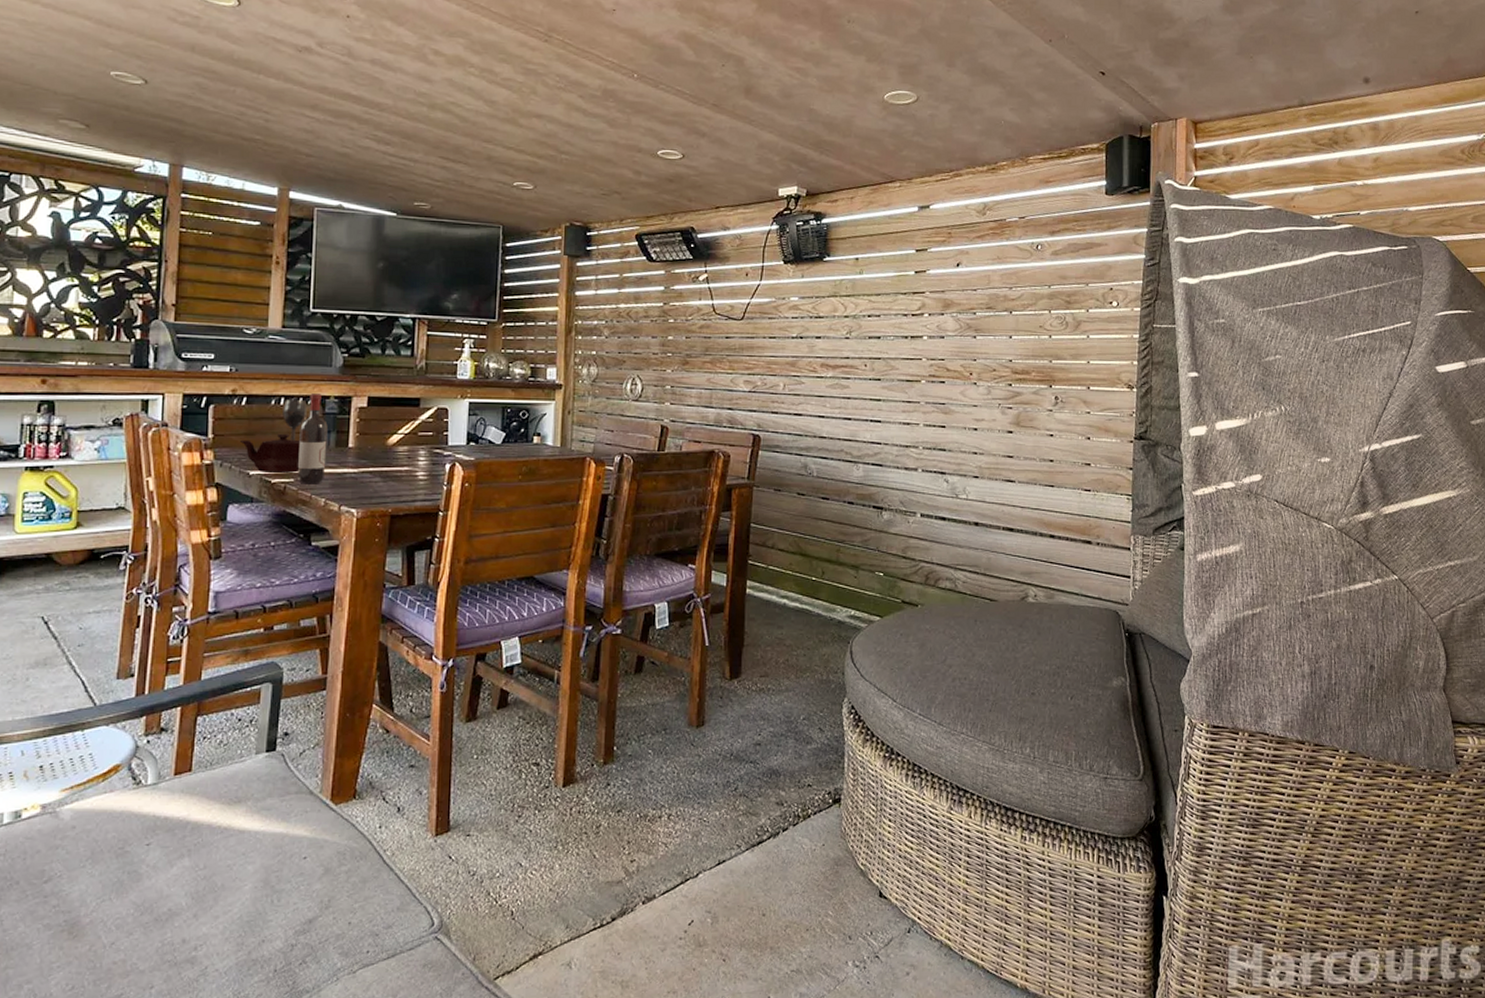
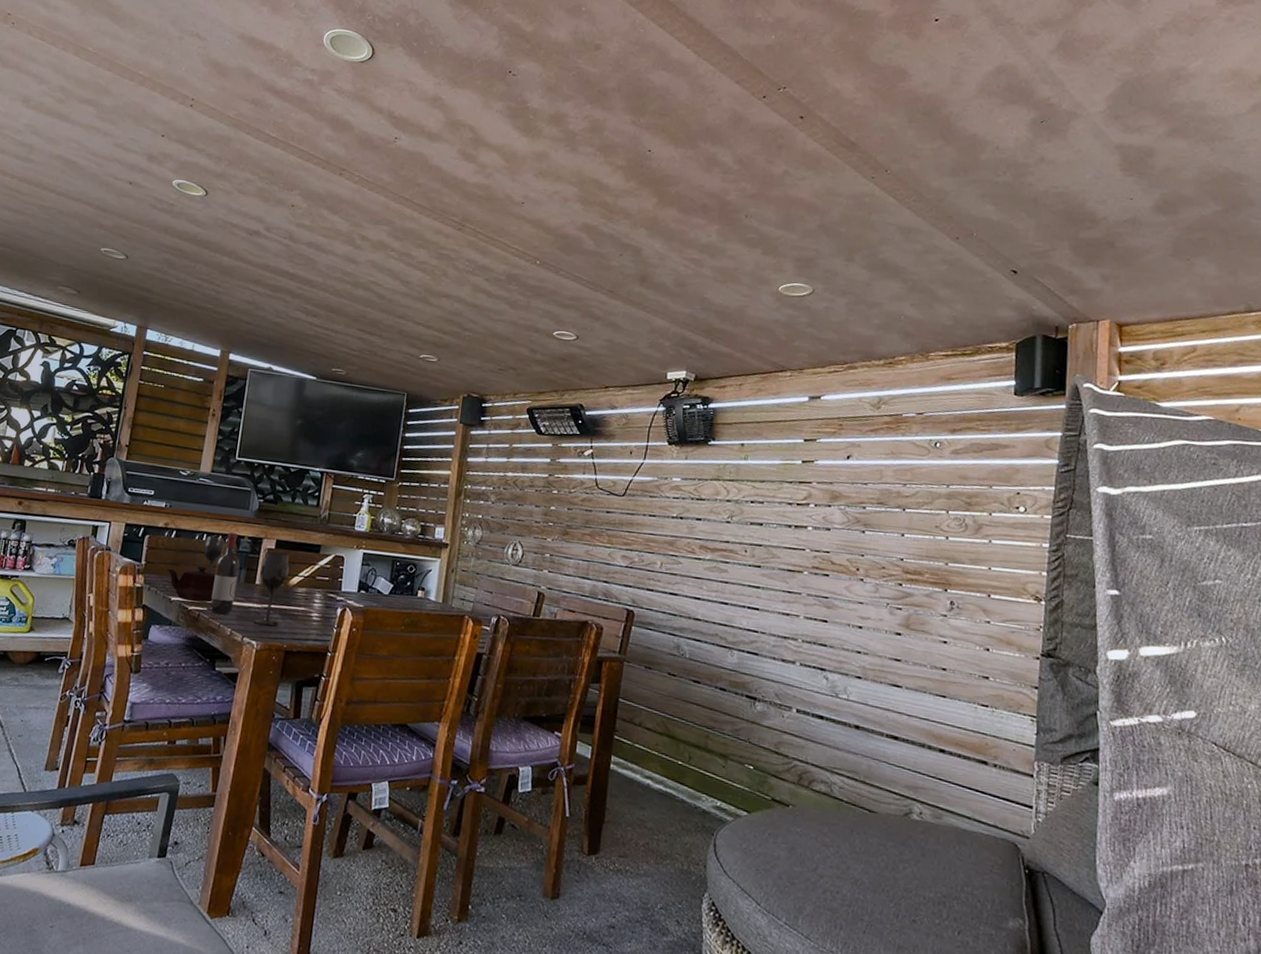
wine glass: none [351,410,387,491] -> present [254,551,290,627]

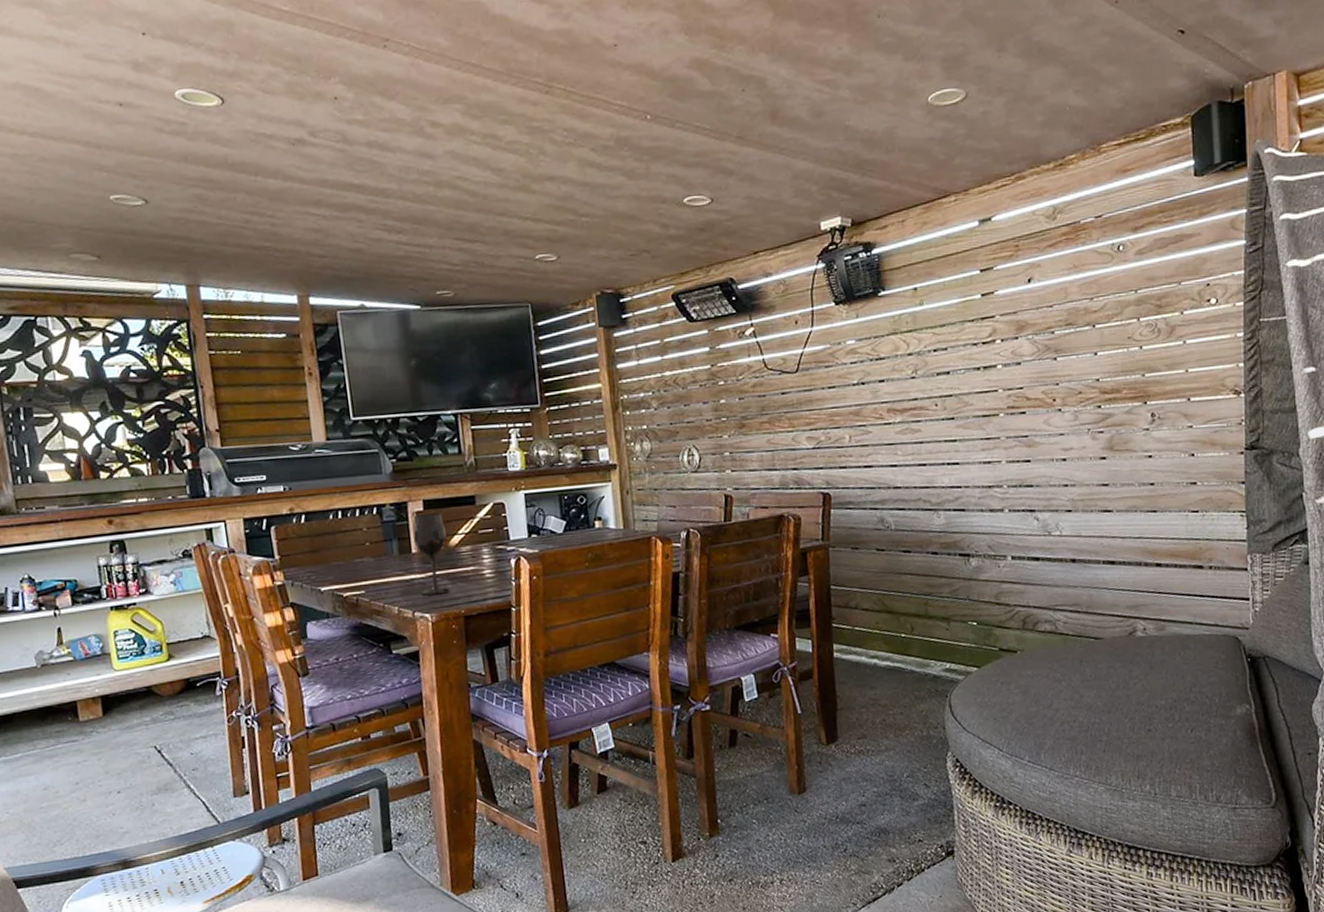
teapot: present [167,566,216,603] -> none [306,546,369,588]
wine glass: present [203,535,225,573] -> none [340,510,366,553]
wine bottle: present [210,532,240,615] -> none [361,503,394,595]

